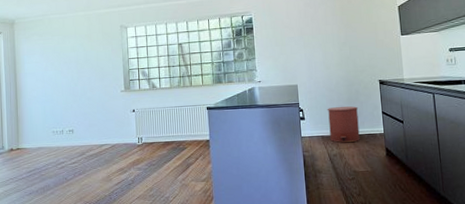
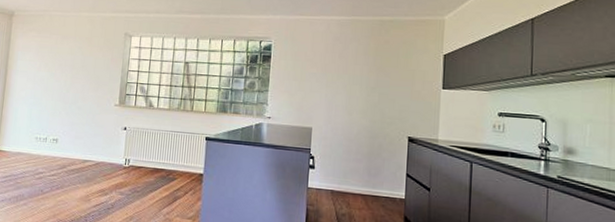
trash can: present [327,106,360,143] -> none [341,159,379,203]

